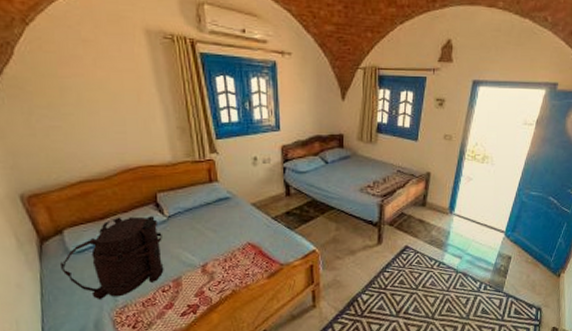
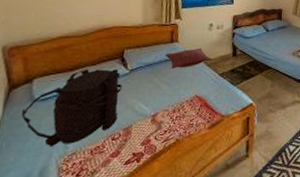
pillow: none [205,187,262,212] -> present [165,48,212,68]

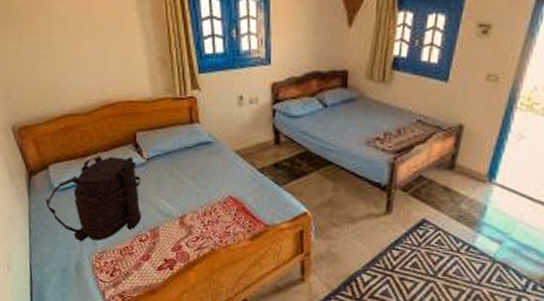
pillow: present [165,48,212,68] -> none [185,131,246,159]

